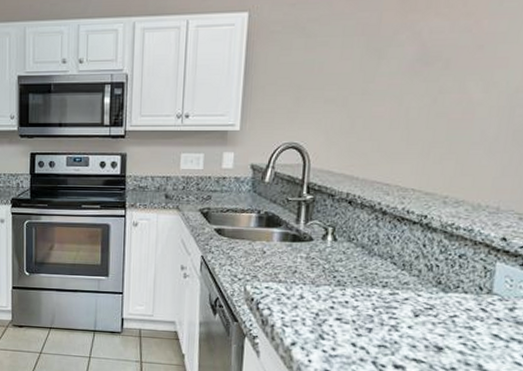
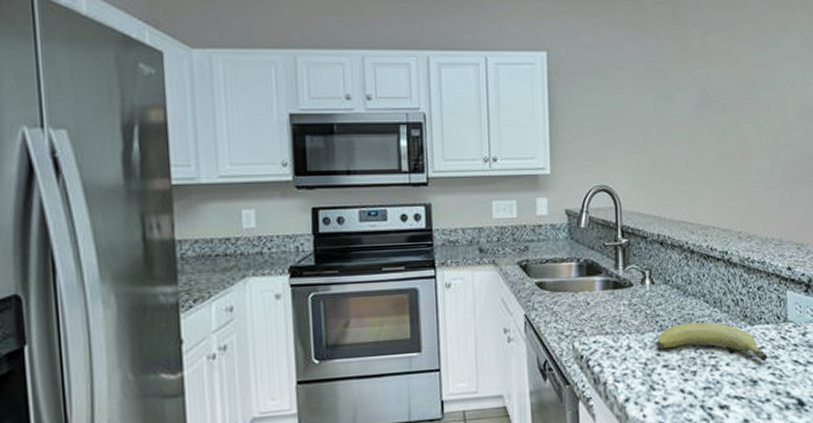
fruit: none [330,281,460,331] -> present [655,322,768,362]

